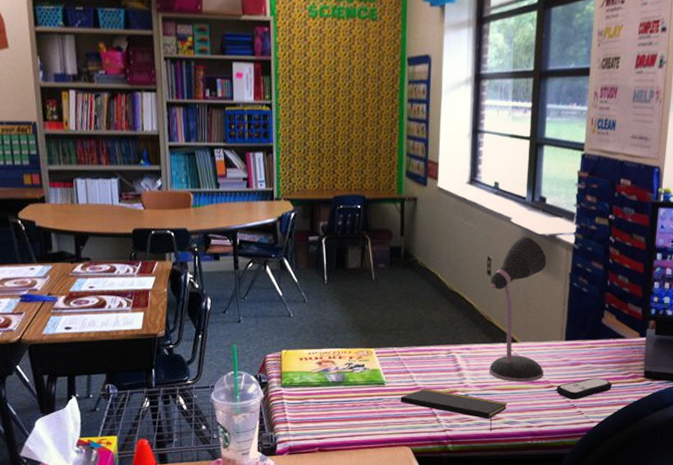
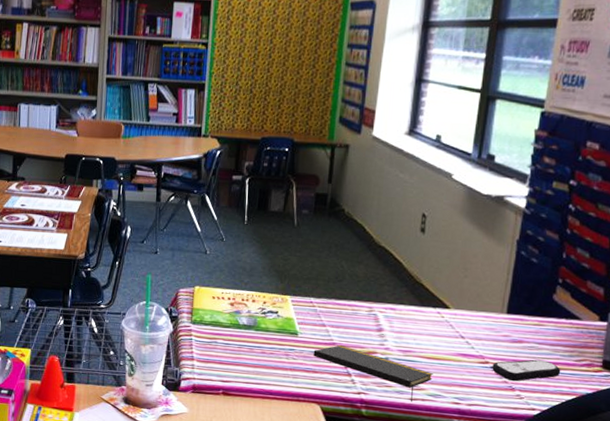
desk lamp: present [489,237,547,383] -> none [414,195,491,355]

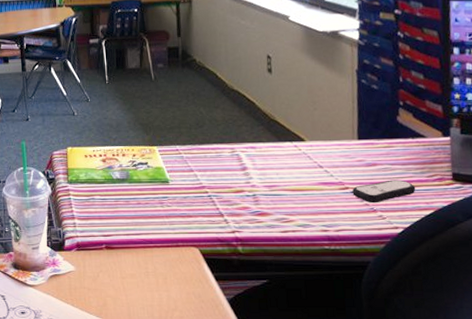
notepad: present [313,345,433,403] -> none [185,188,300,235]

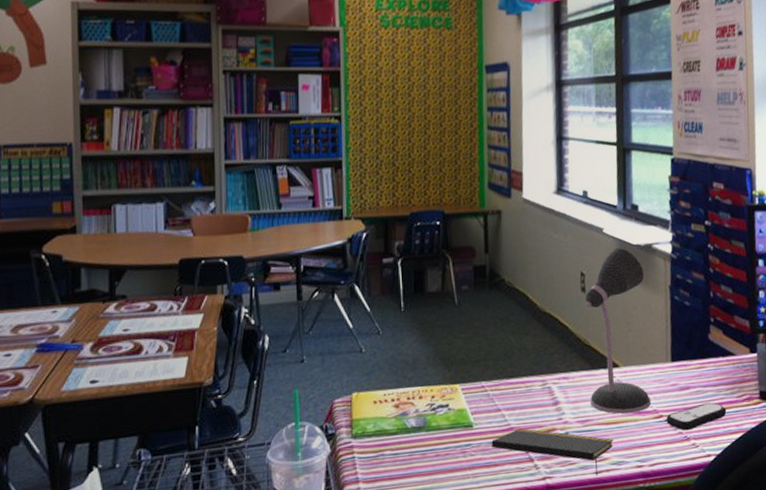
notepad: none [185,188,300,235] -> present [491,428,614,476]
desk lamp: none [272,34,337,184] -> present [586,248,652,414]

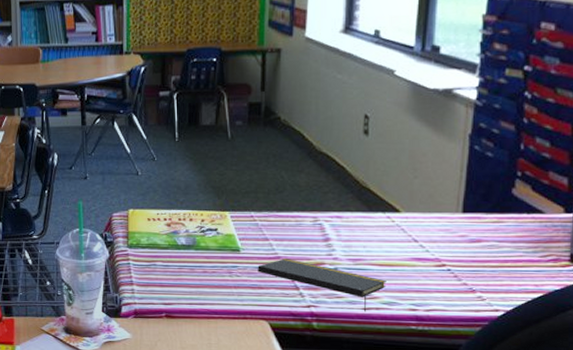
desk lamp: present [586,248,652,414] -> none [363,92,440,259]
remote control: present [666,402,727,431] -> none [449,258,525,283]

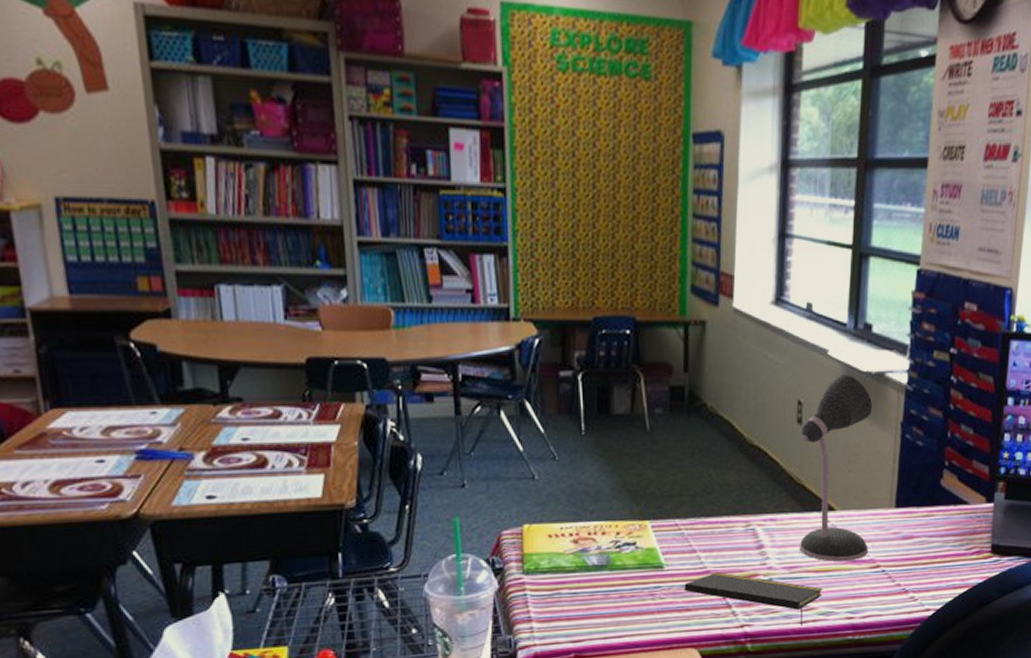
desk lamp: none [363,92,440,259] -> present [799,375,873,562]

